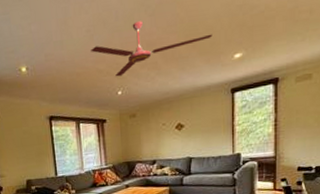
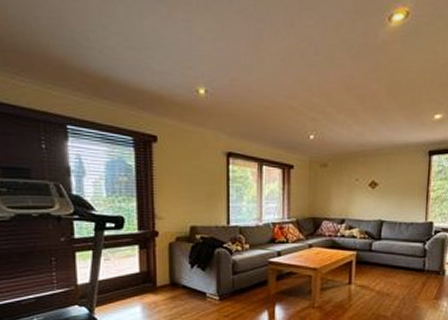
ceiling fan: present [91,21,212,77] -> none [284,60,415,119]

